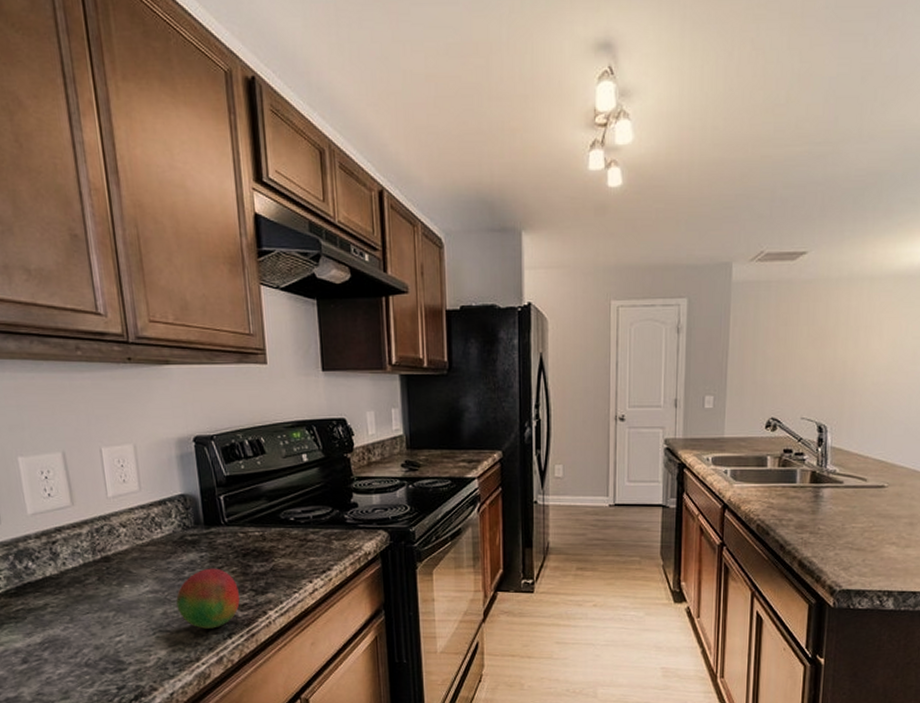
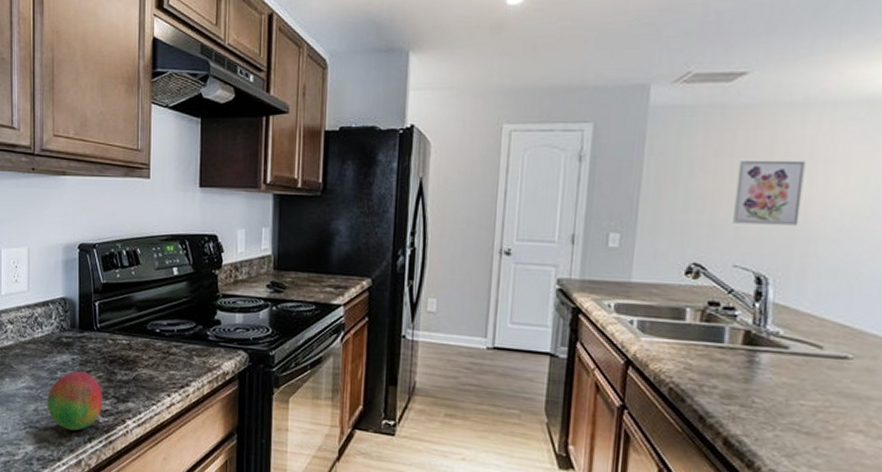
wall art: none [800,327,851,382] -> present [733,160,806,226]

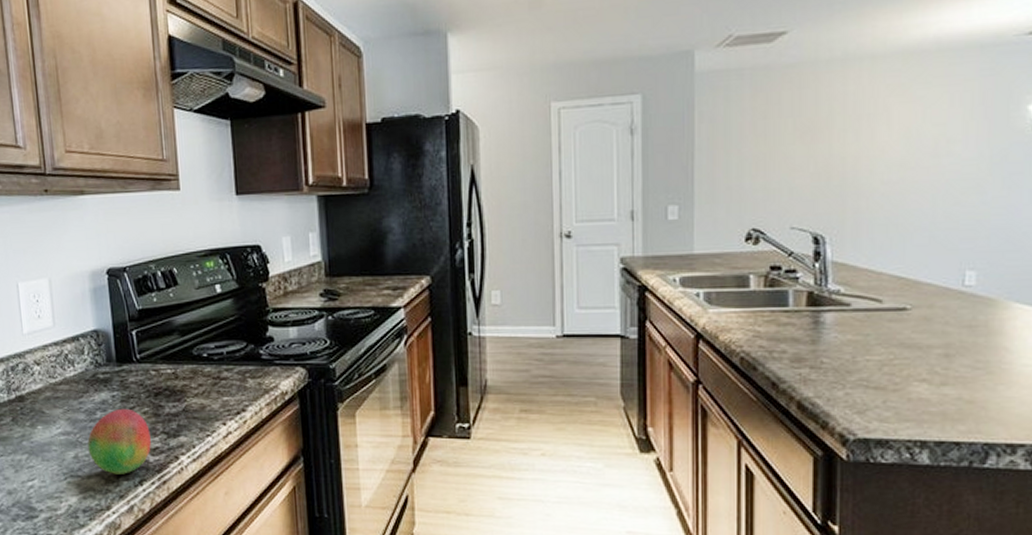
wall art: present [733,160,806,226] -> none [786,116,850,185]

